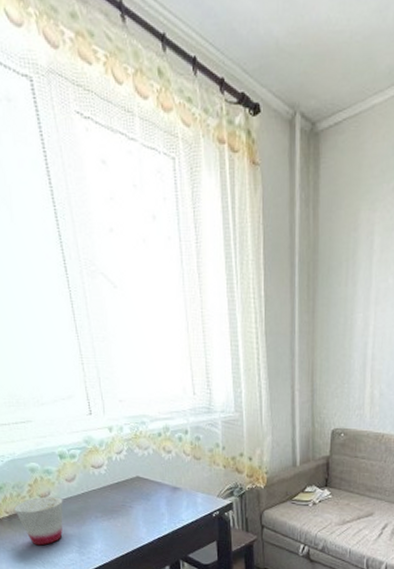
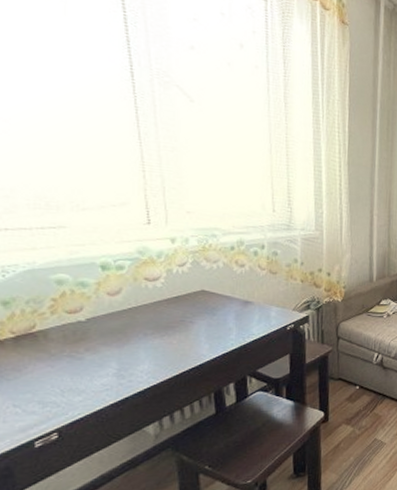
cup: present [14,496,63,546] -> none [25,312,101,371]

